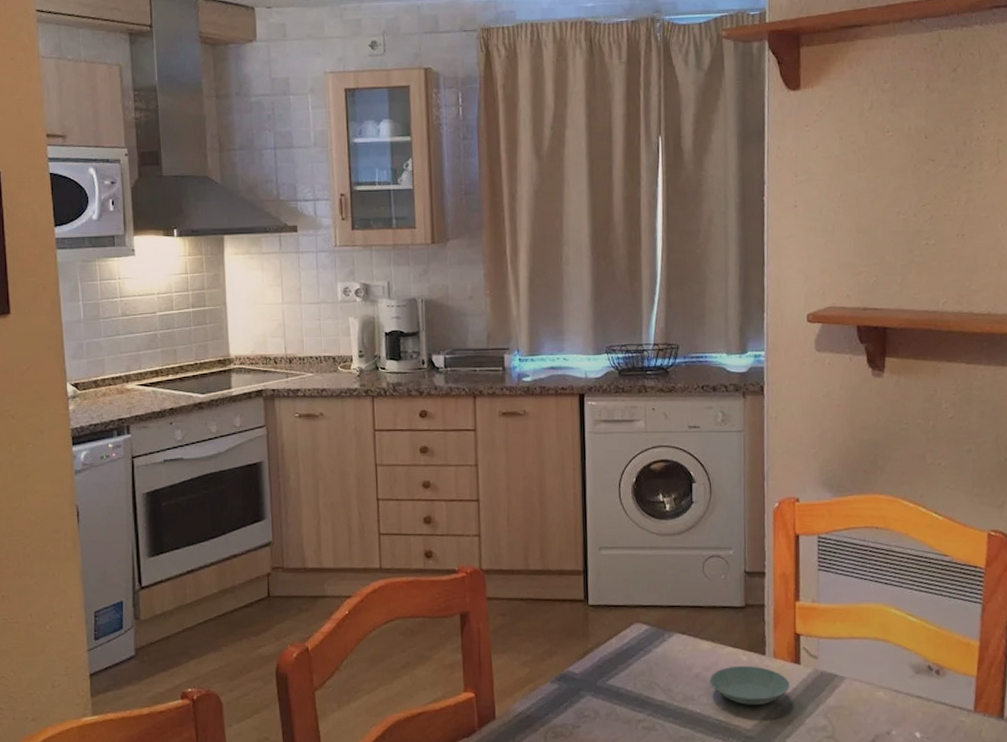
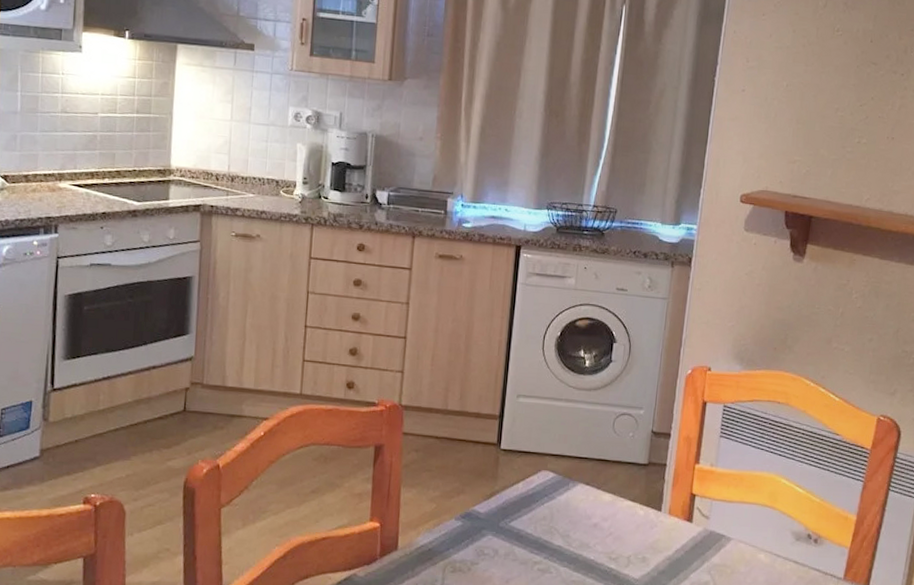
saucer: present [709,665,790,706] -> none [606,519,680,558]

